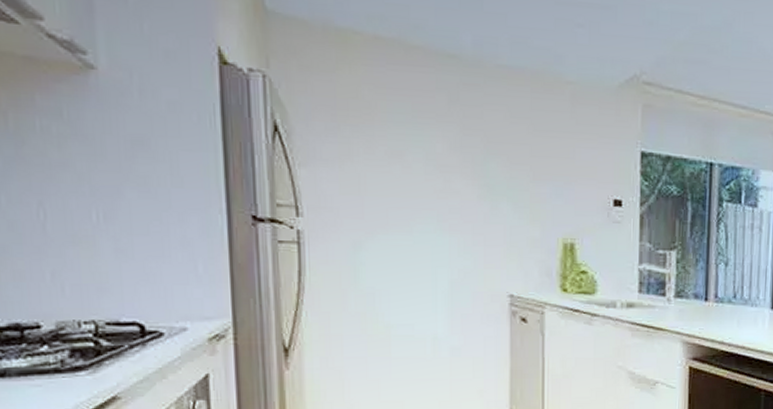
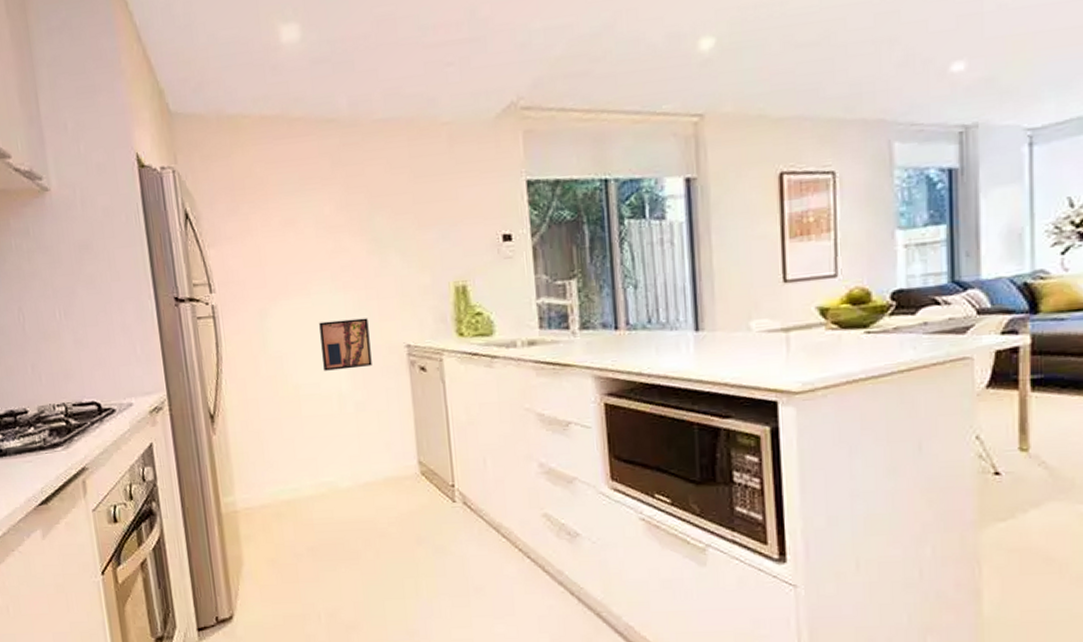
wall art: none [419,262,472,313] -> present [319,318,372,371]

